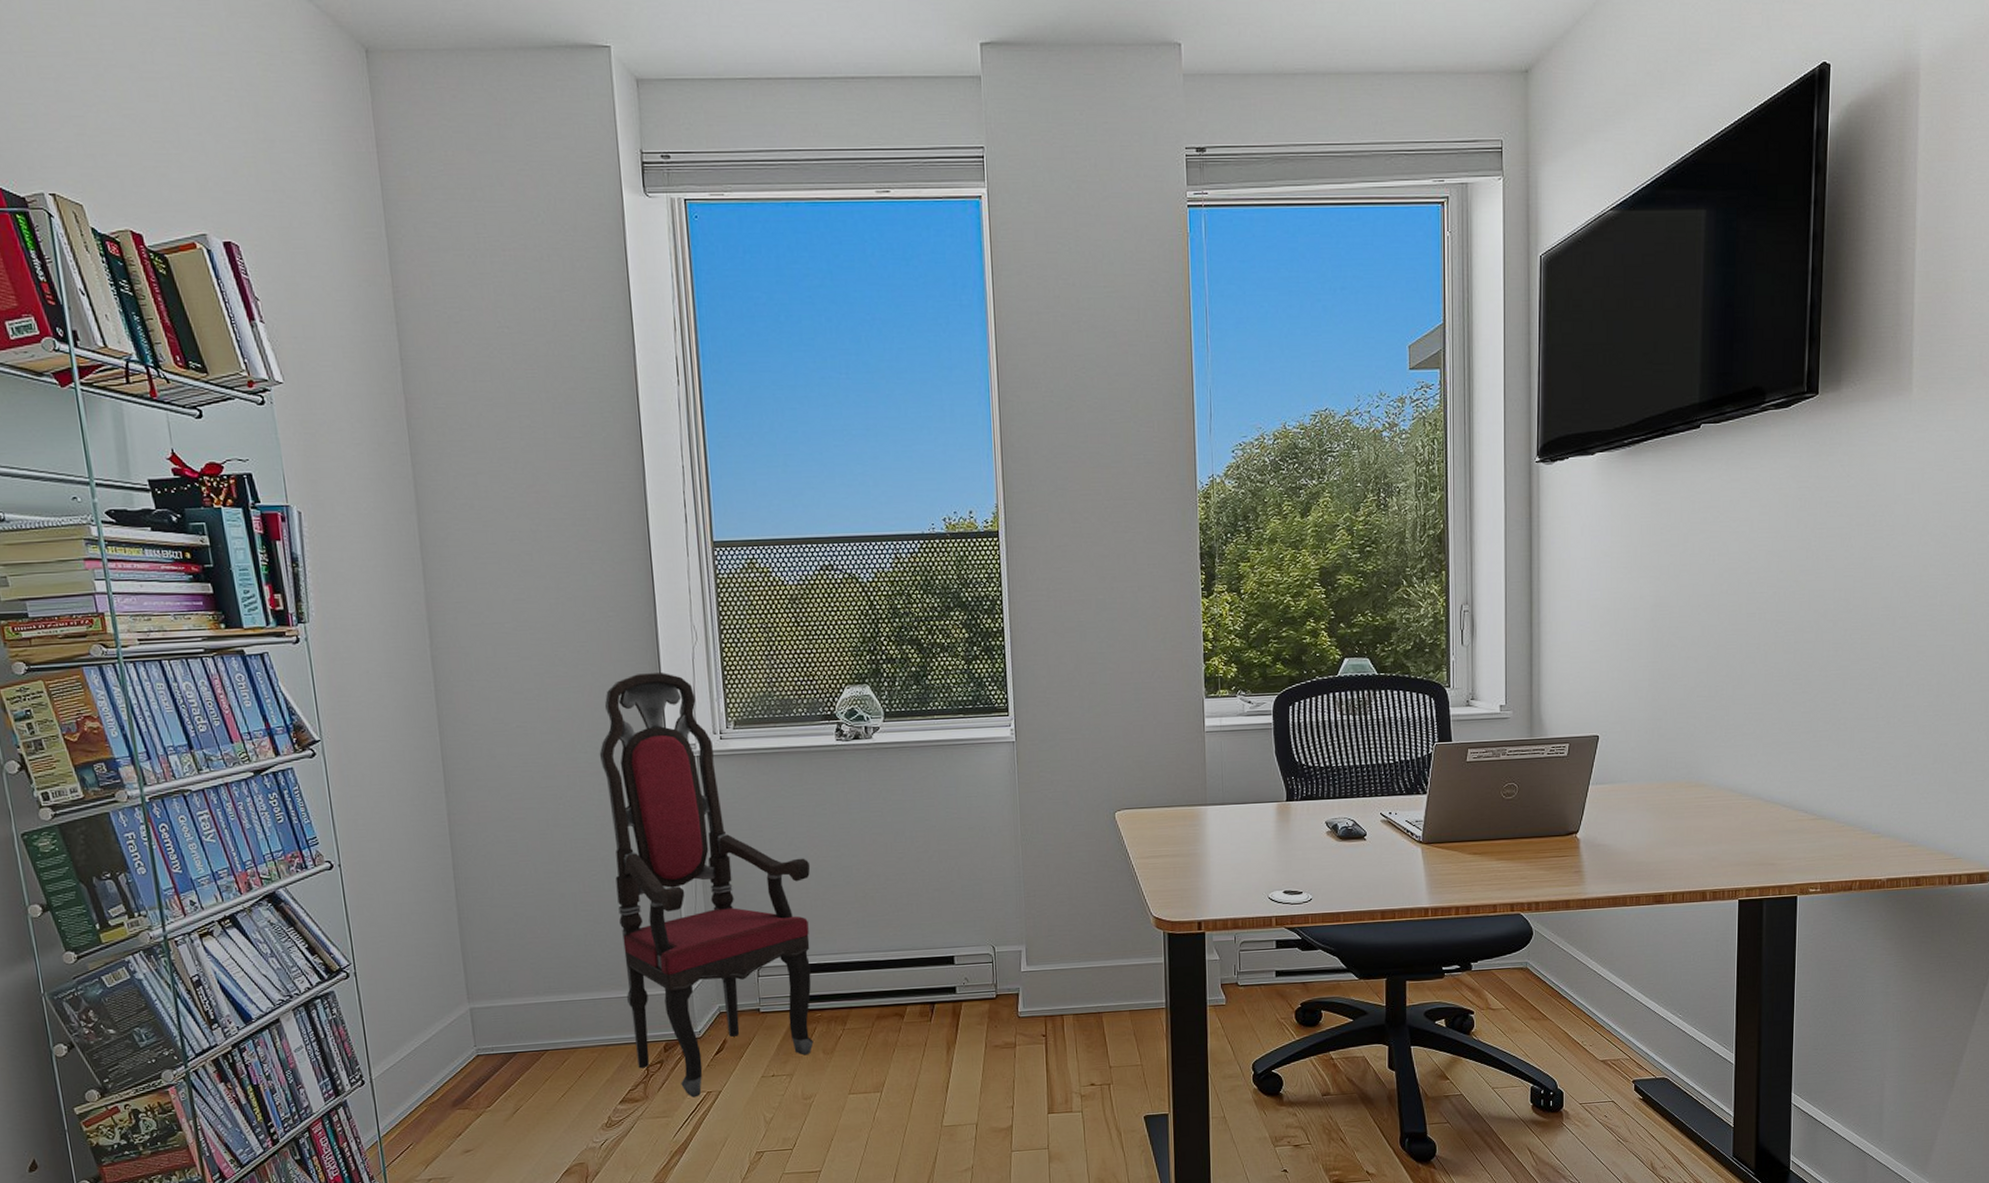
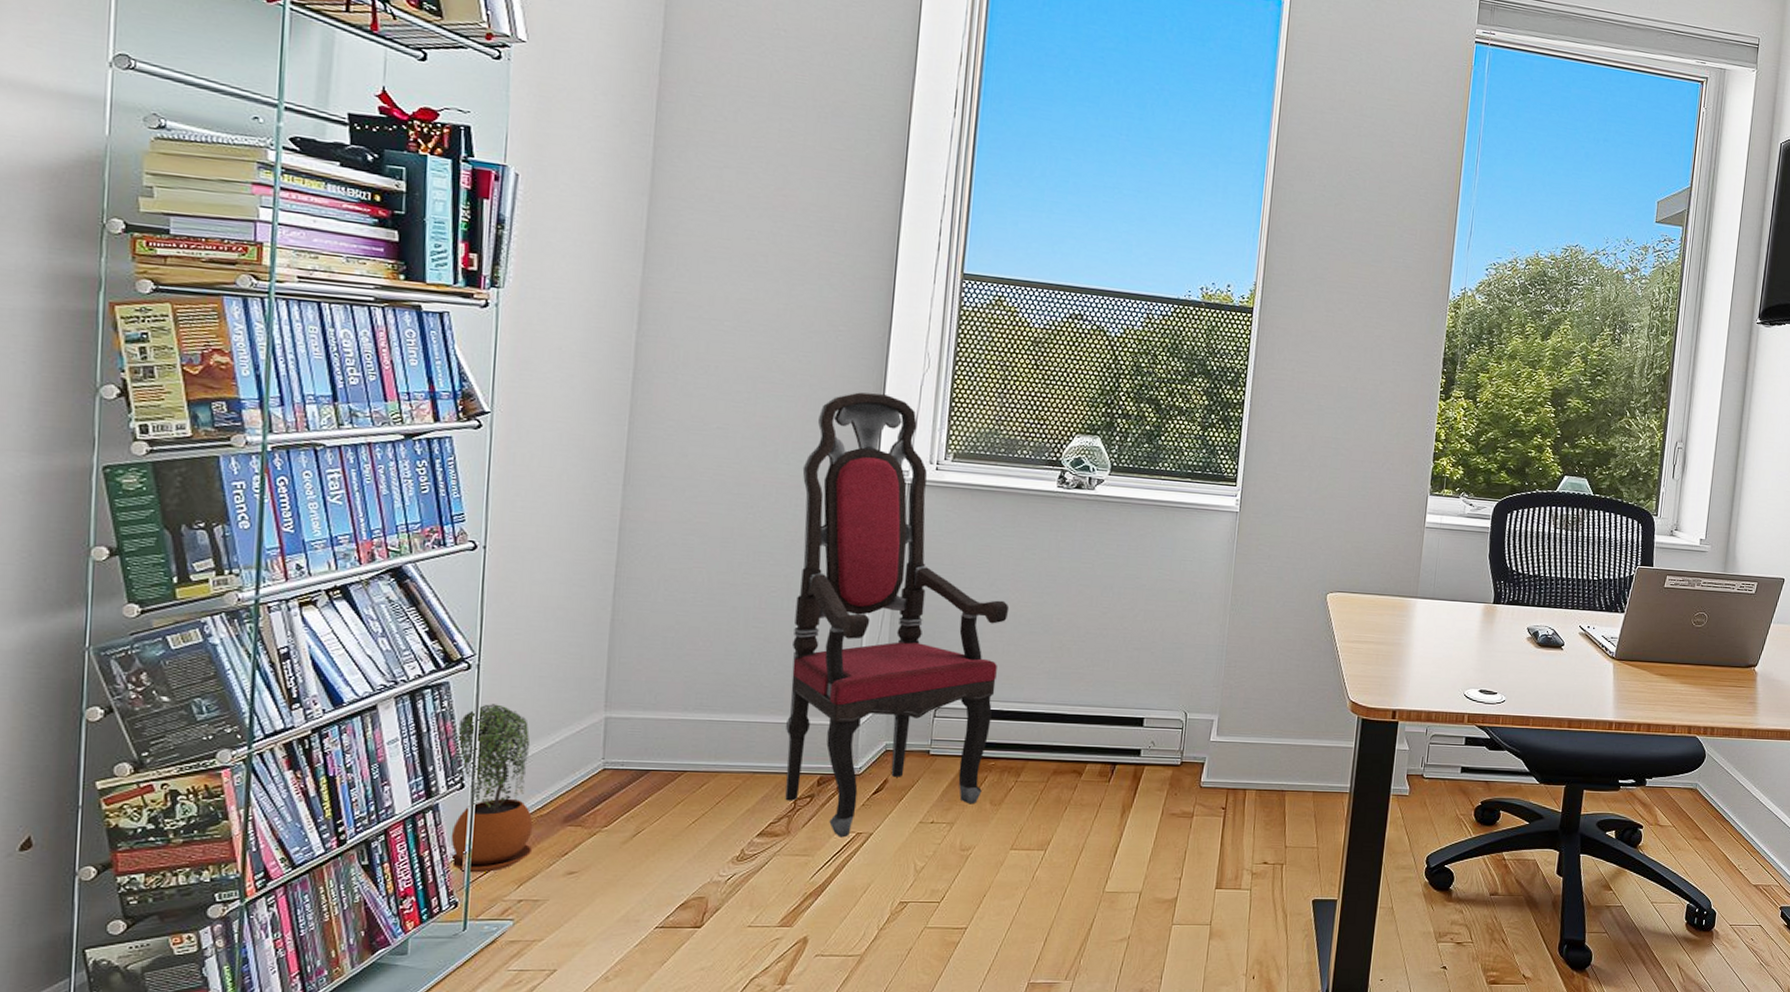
potted plant: none [349,1006,432,1159] -> present [449,704,534,873]

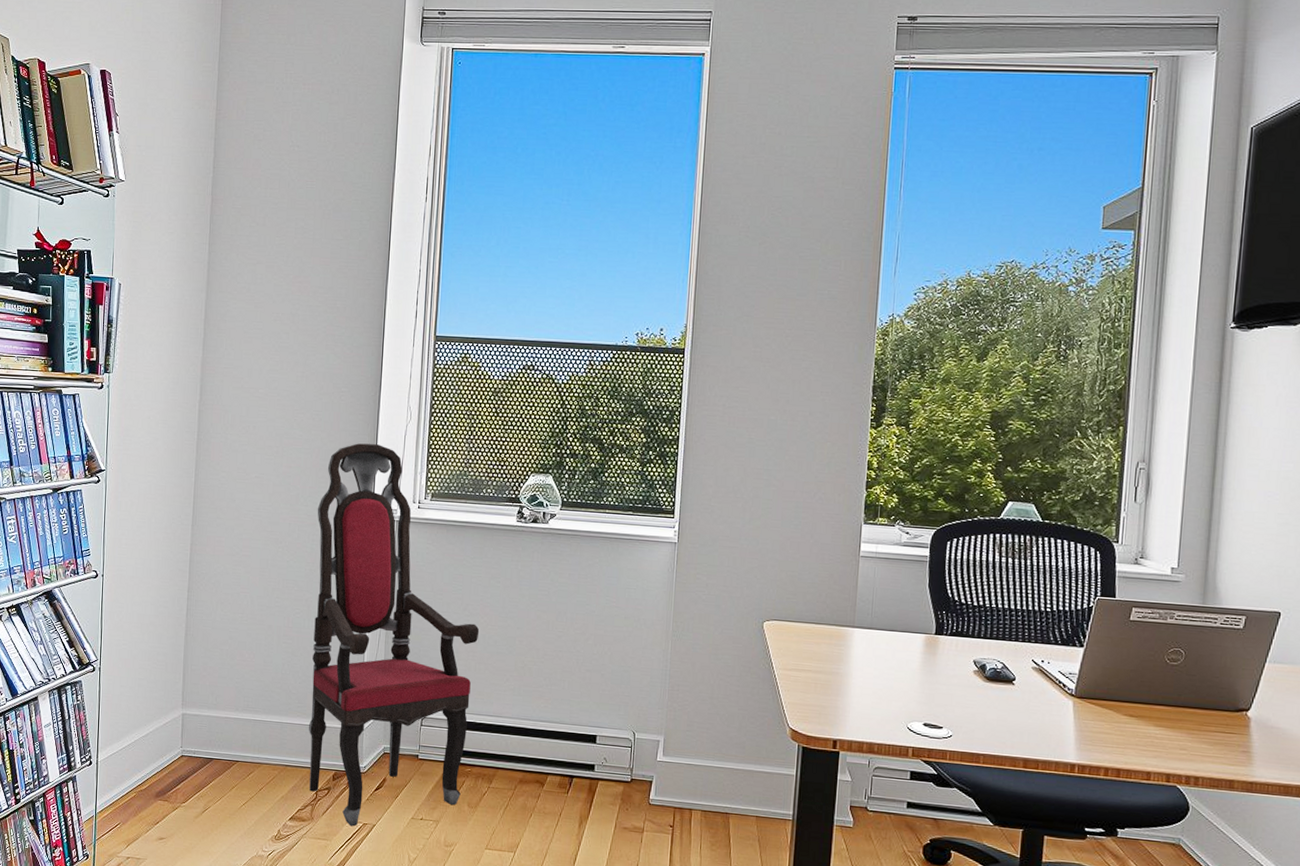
potted plant: present [449,704,534,873] -> none [83,699,136,833]

